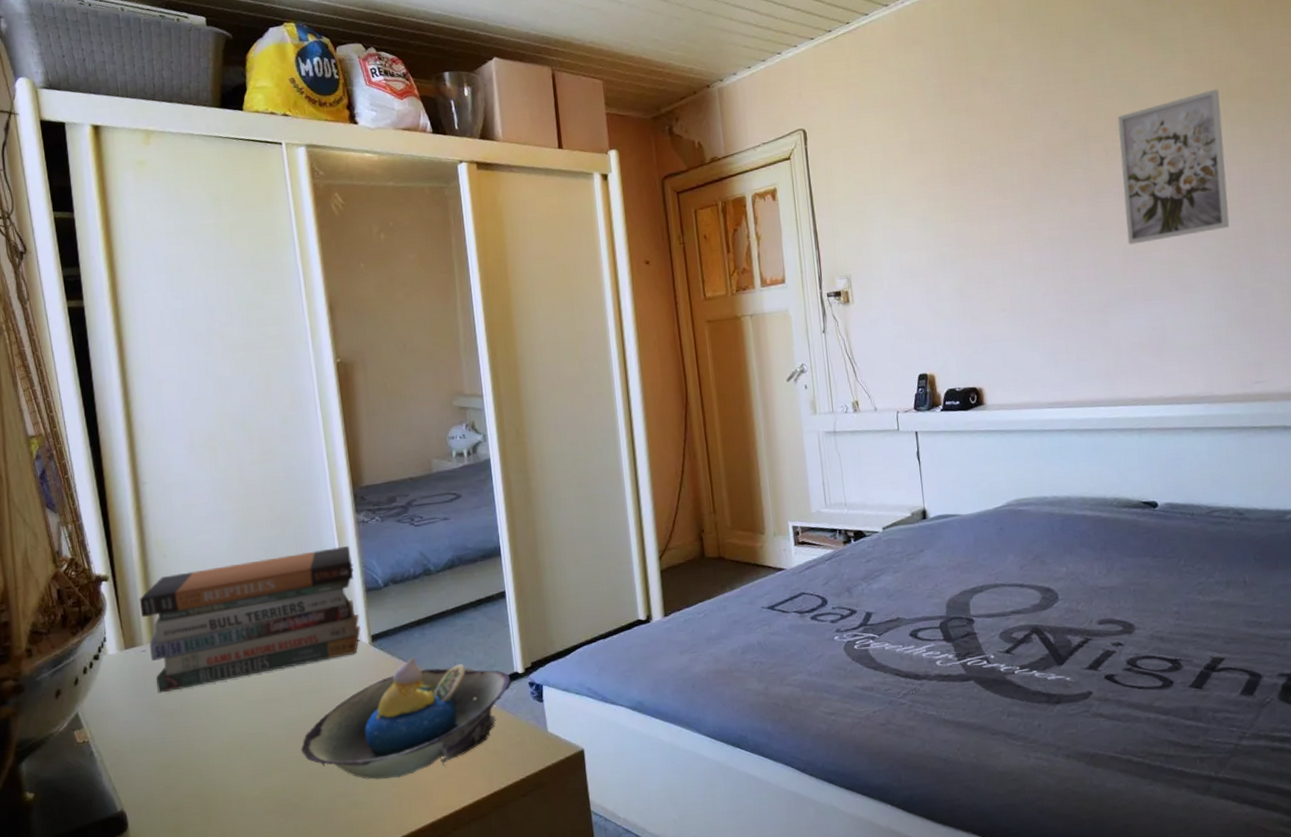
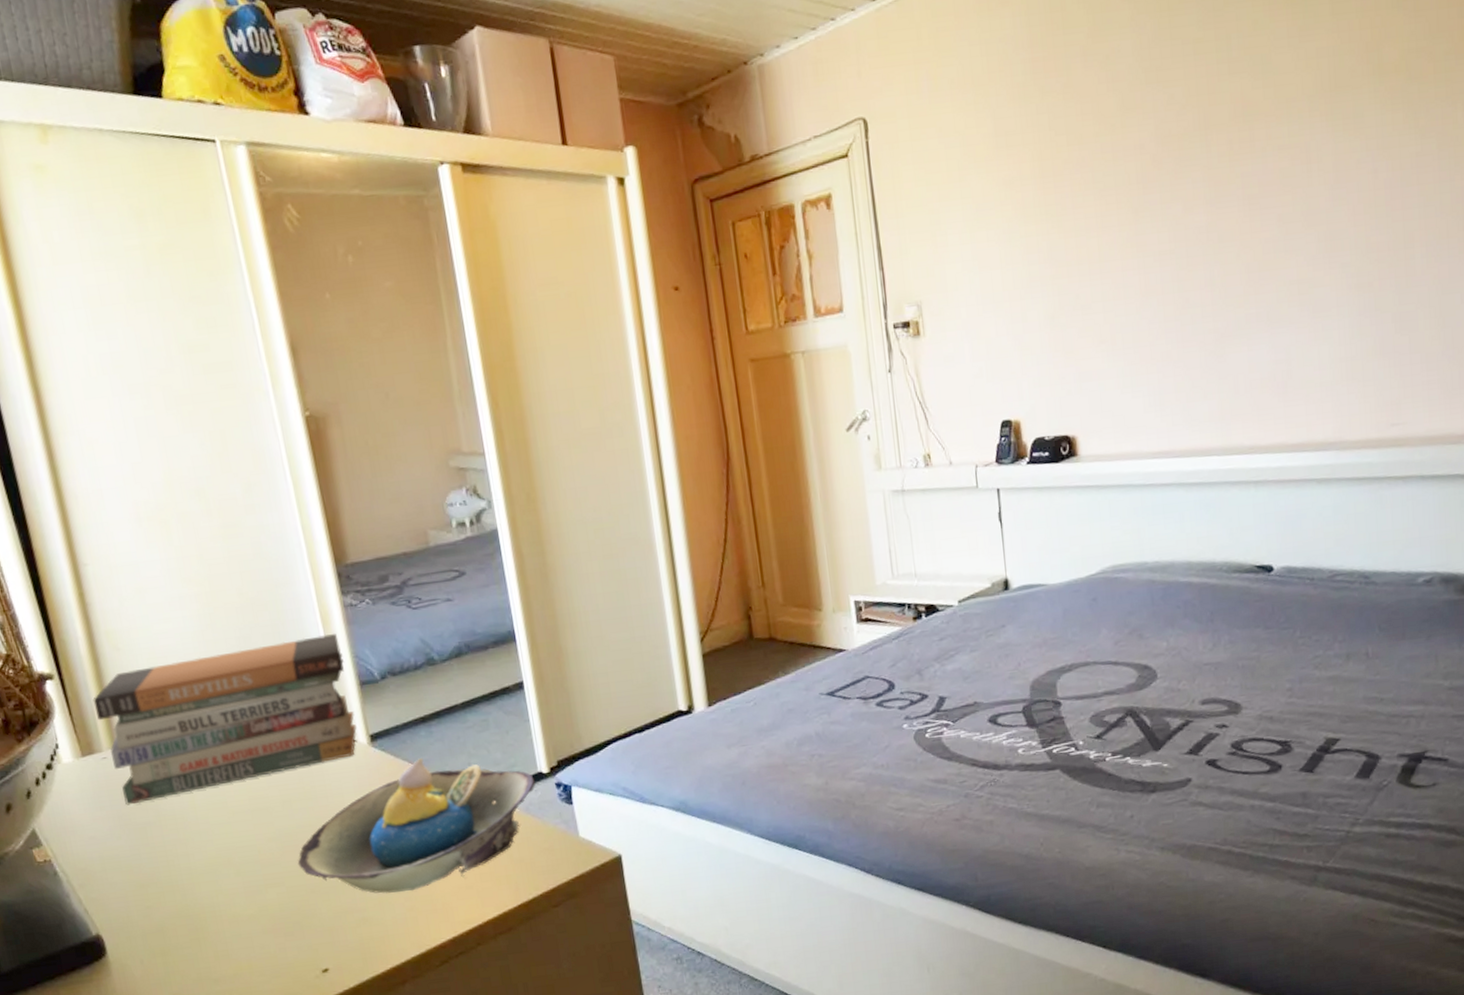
wall art: present [1117,89,1230,245] -> none [1245,63,1373,260]

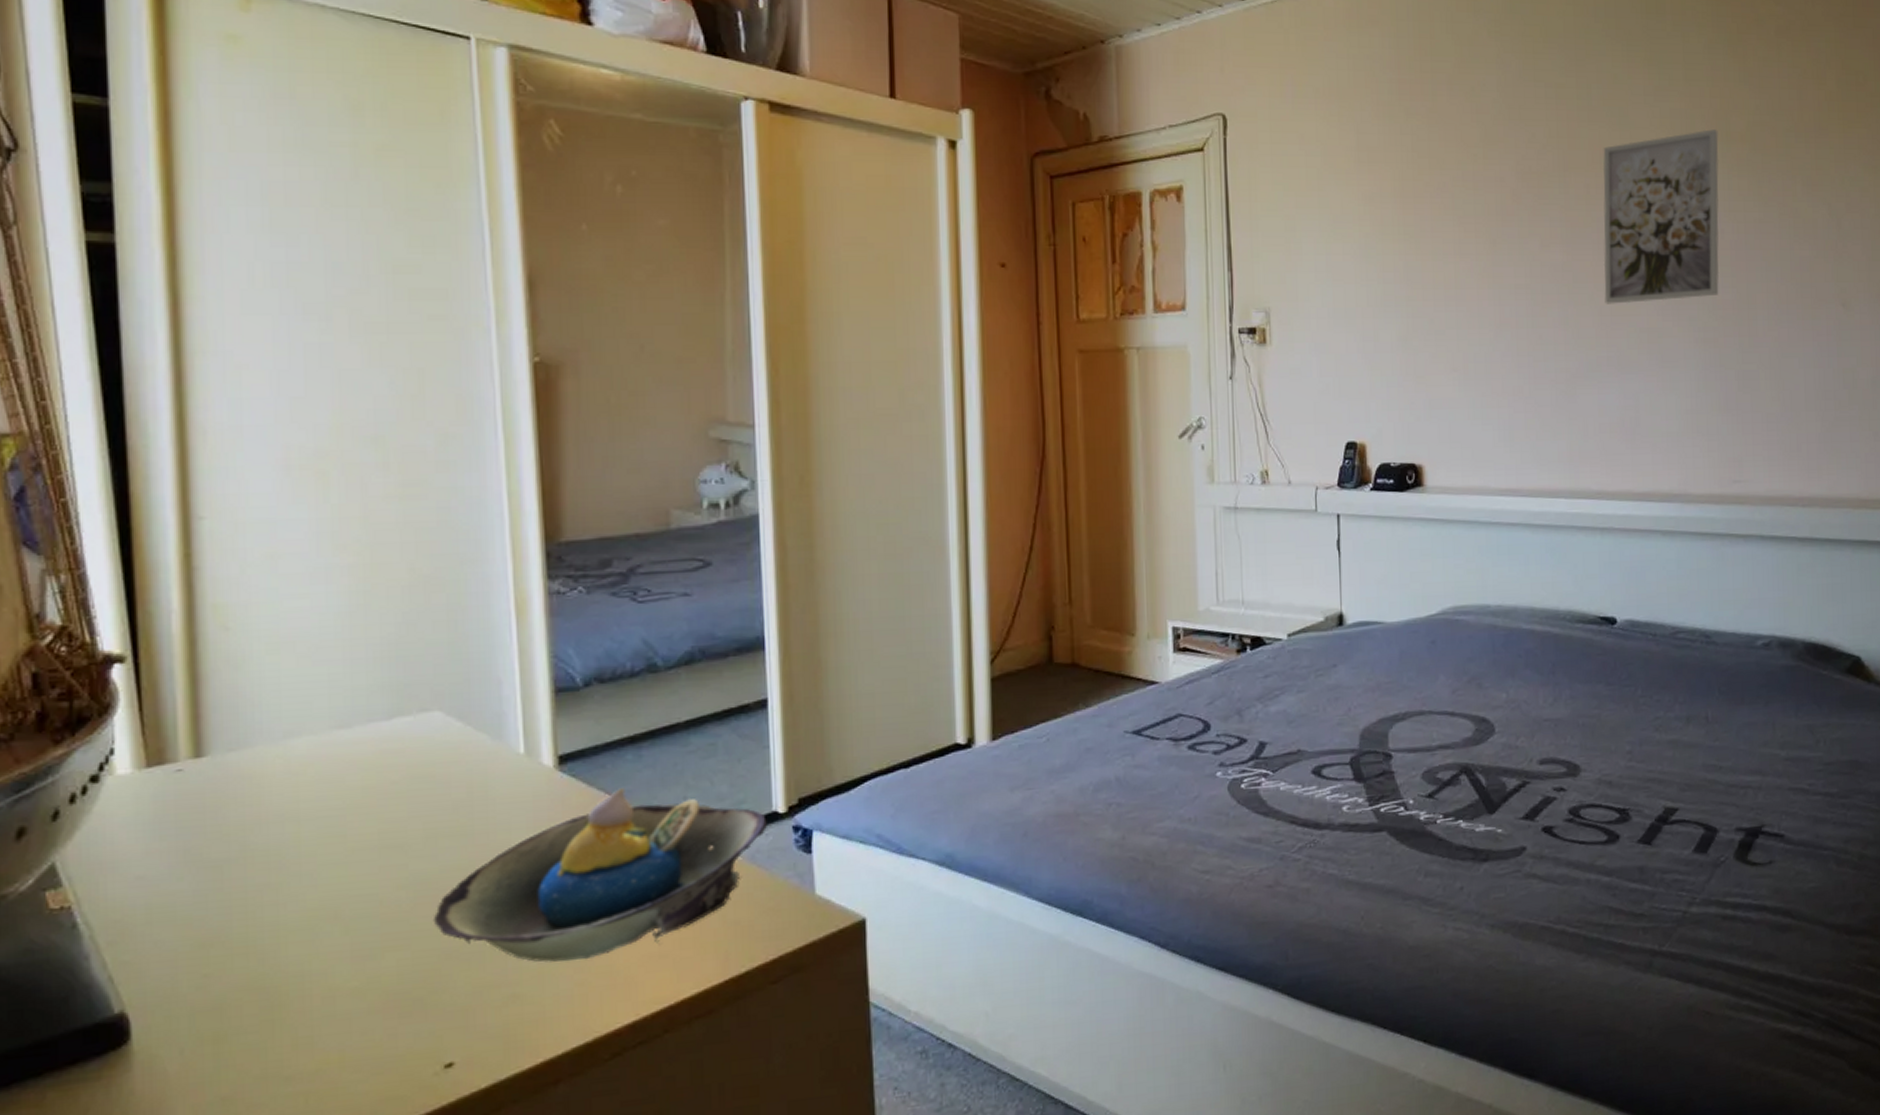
book stack: present [93,634,358,805] -> none [177,626,544,835]
wall art: none [1245,63,1373,260] -> present [1602,129,1720,304]

